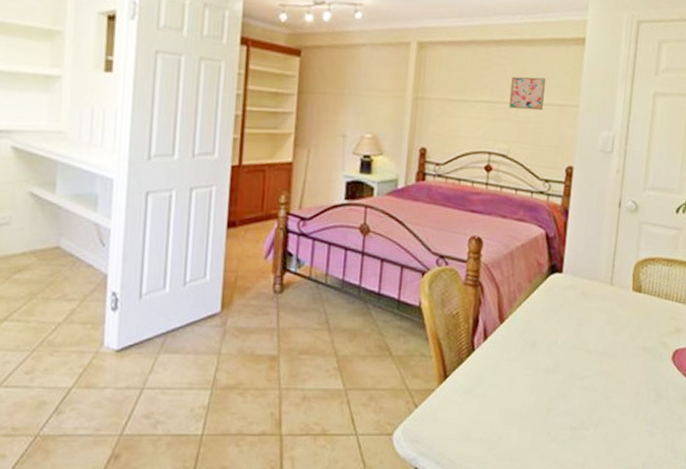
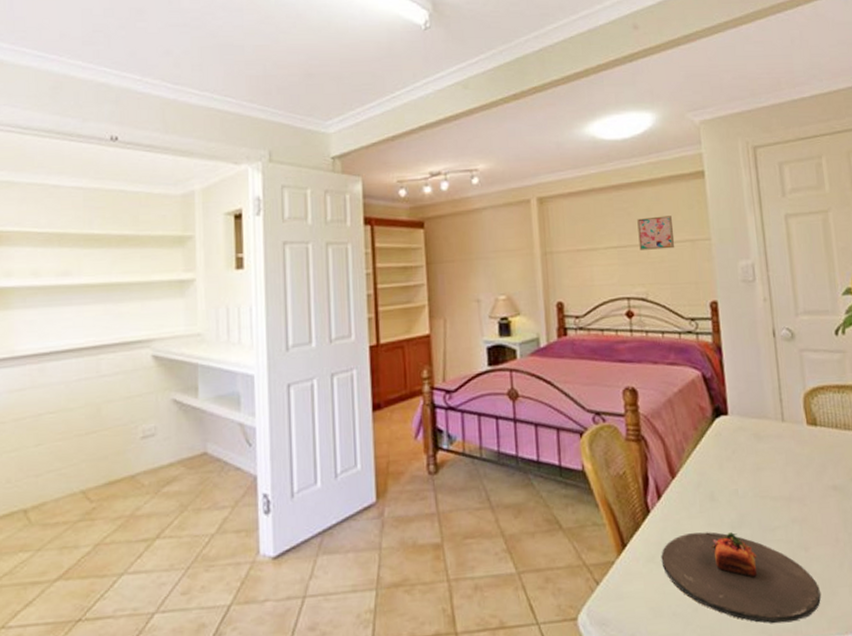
plate: none [477,373,613,457] -> present [661,532,821,624]

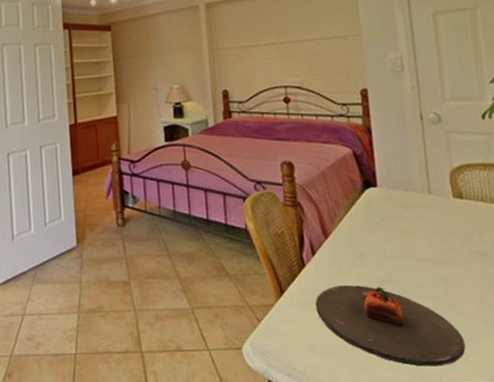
wall art: present [637,216,675,250] -> none [293,16,328,46]

